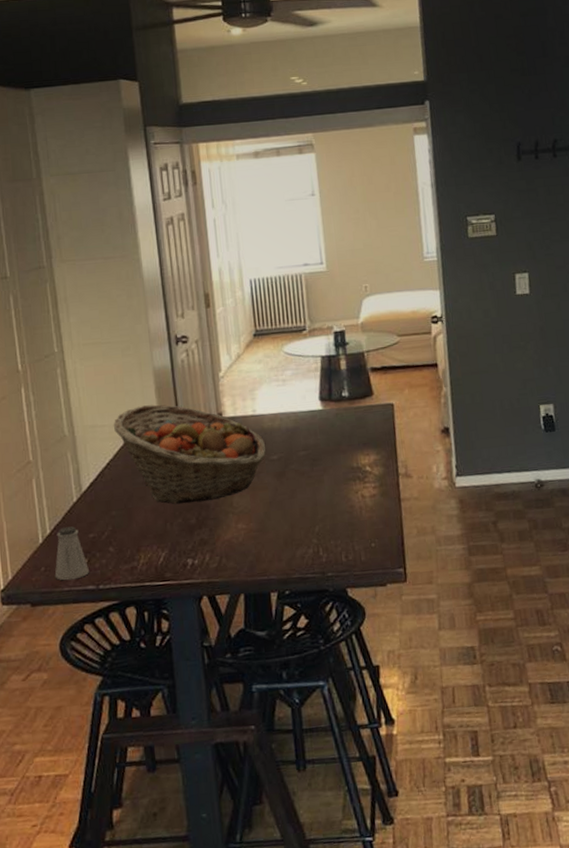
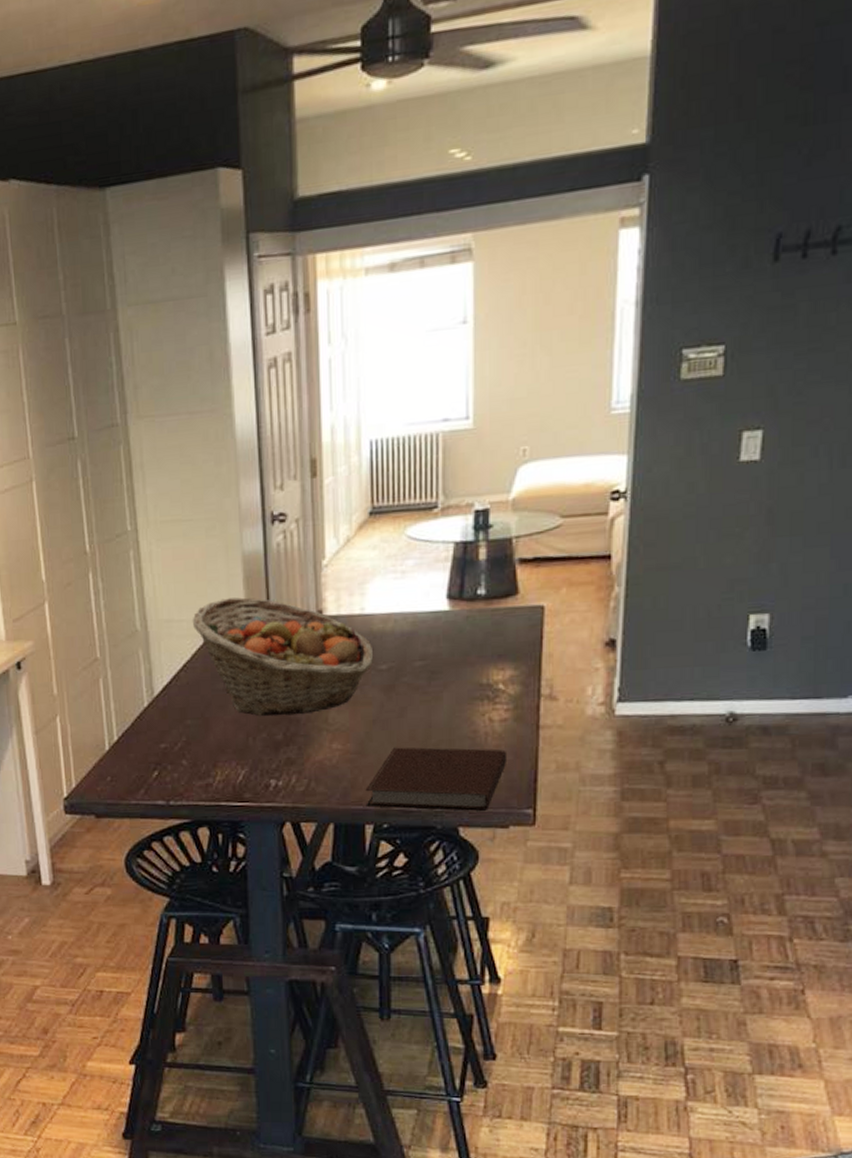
saltshaker: present [54,526,89,581] -> none [121,734,159,793]
notebook: none [268,520,379,577] -> present [365,747,508,811]

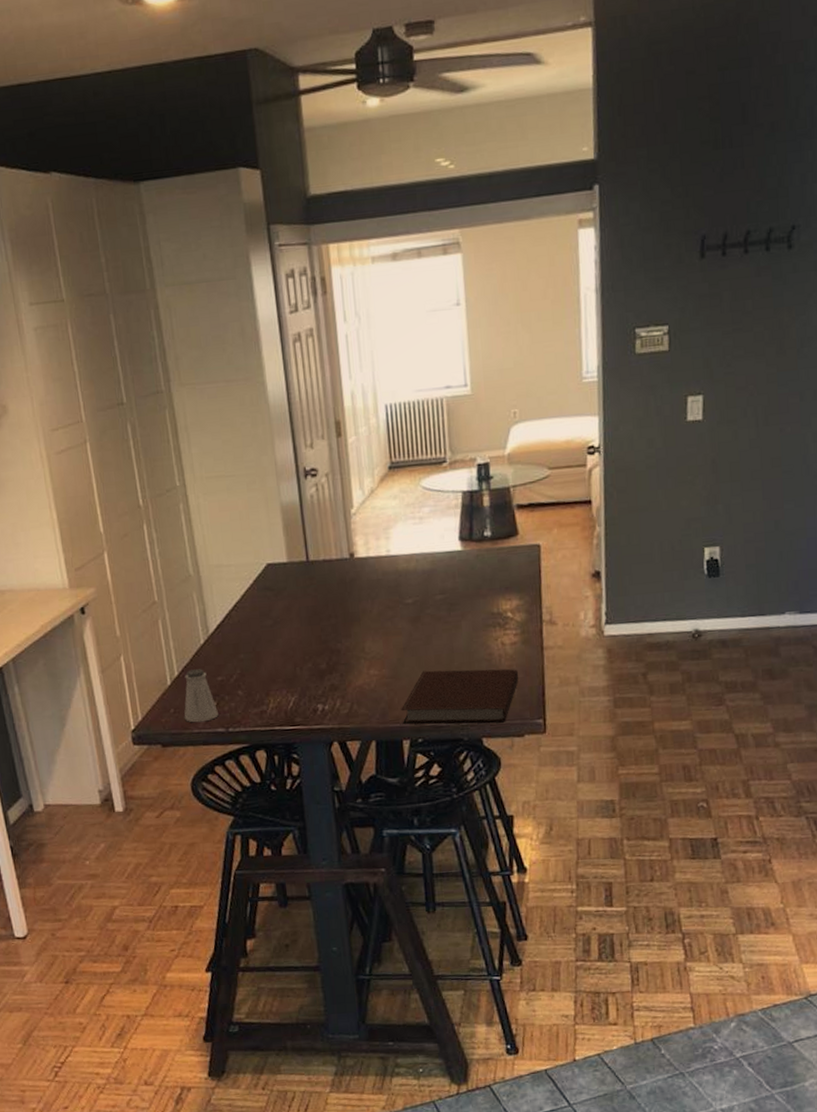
saltshaker: none [121,734,159,793] -> present [184,669,218,723]
fruit basket: present [192,597,374,717] -> none [239,543,401,649]

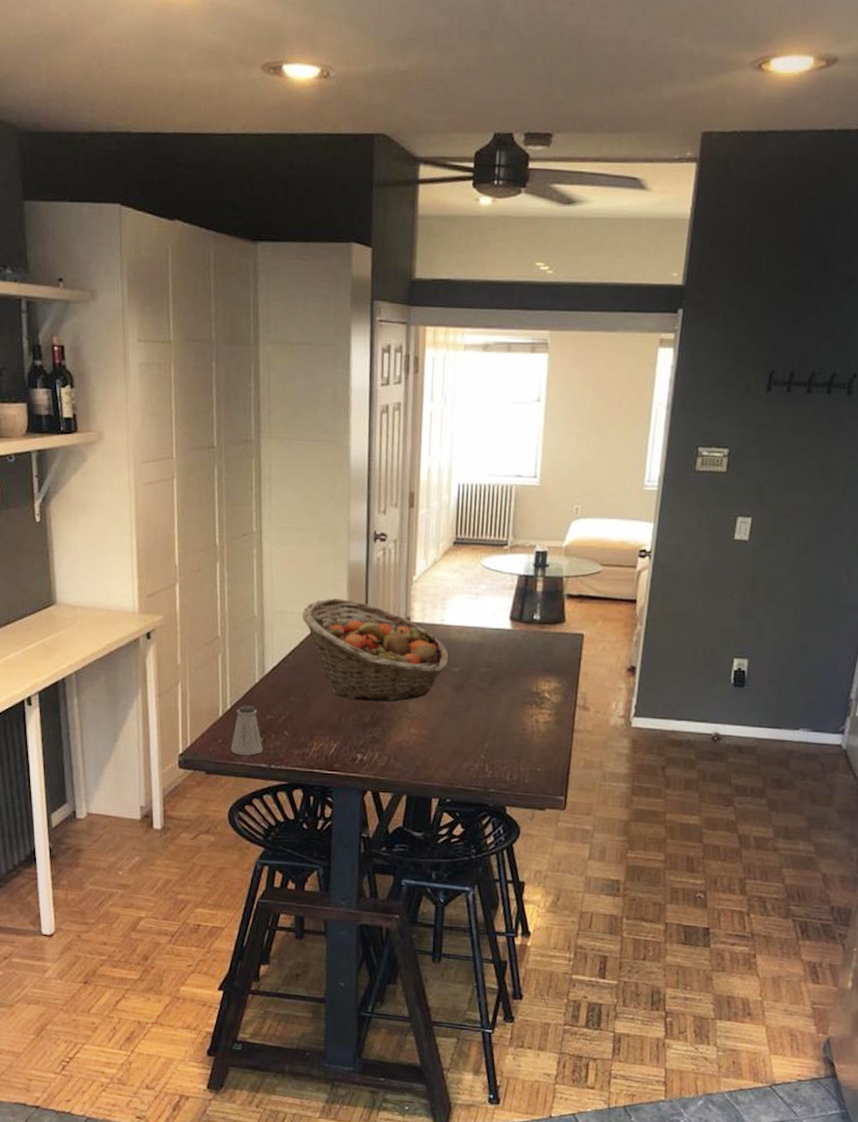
fruit basket: none [239,543,401,649] -> present [302,598,449,702]
notebook: present [401,668,519,725] -> none [433,736,548,795]

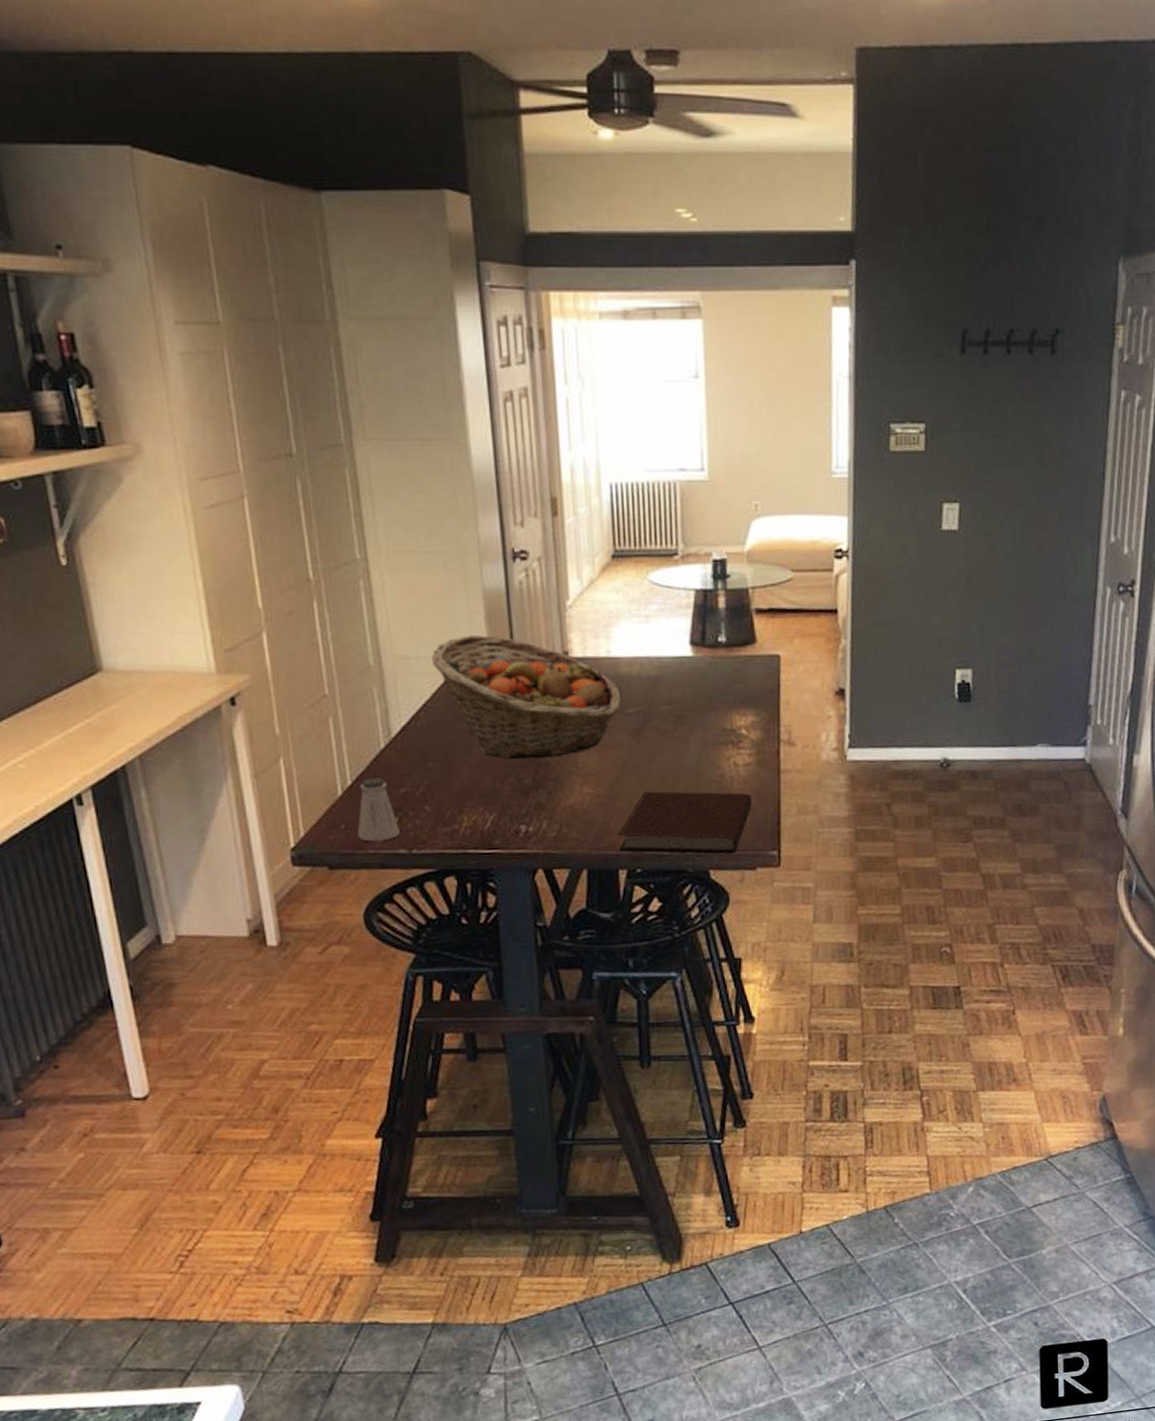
notebook: none [433,736,548,795] -> present [617,791,753,854]

